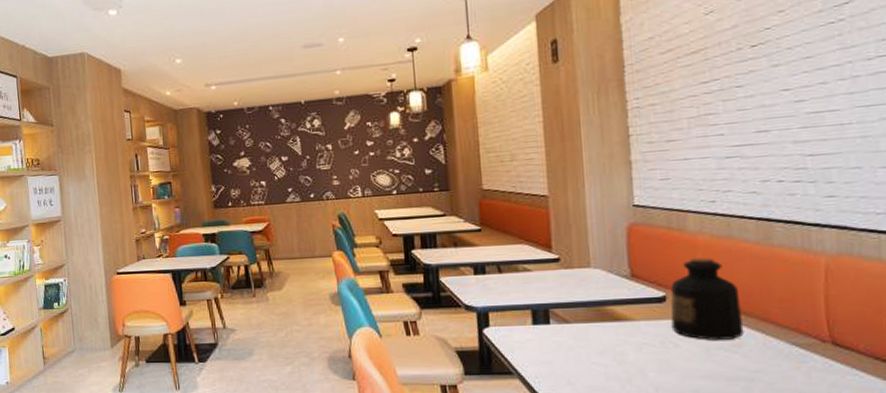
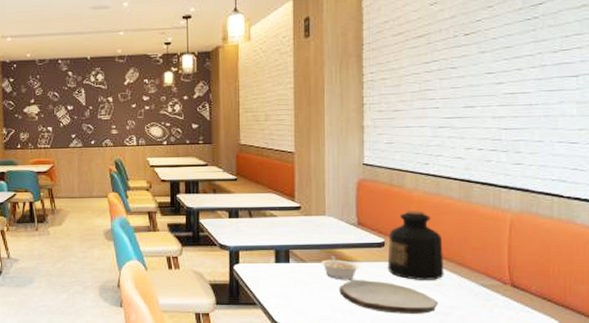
legume: none [588,314,636,343] -> present [321,256,359,280]
plate: none [613,342,739,381] -> present [339,280,439,314]

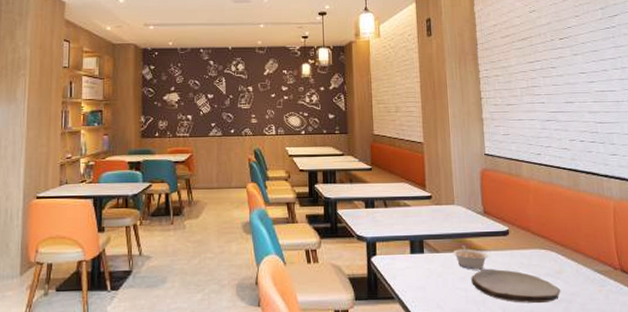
bottle: present [387,211,444,280] -> none [512,199,563,268]

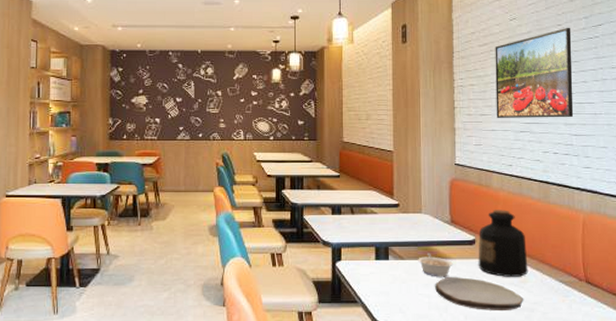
bottle: none [512,199,563,268] -> present [478,210,528,277]
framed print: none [517,18,597,109] -> present [495,27,574,119]

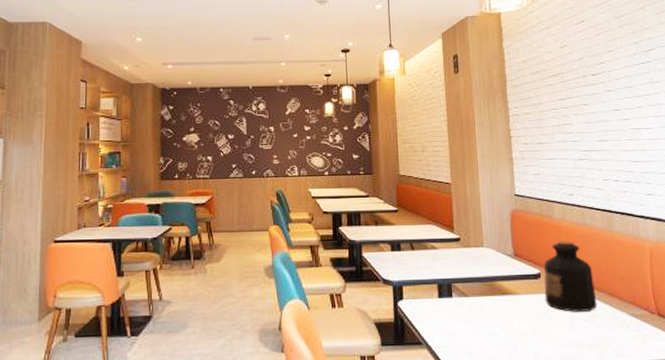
legume: present [418,253,453,277] -> none [482,289,519,315]
plate: present [435,277,524,310] -> none [502,314,595,349]
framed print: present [495,27,574,119] -> none [547,53,632,147]

